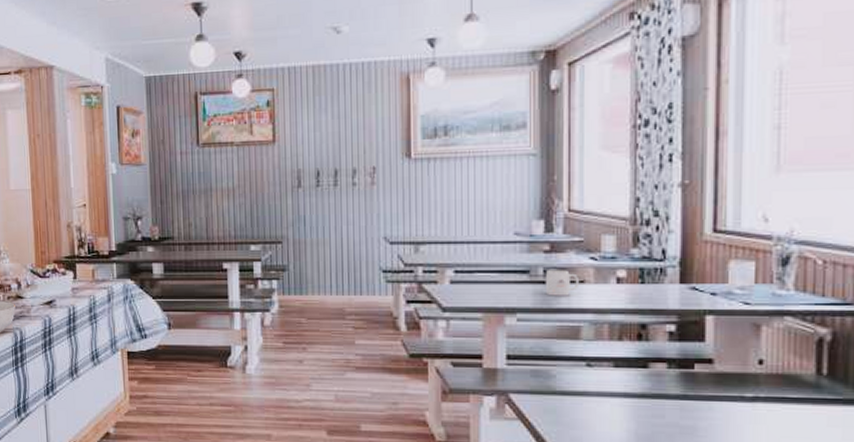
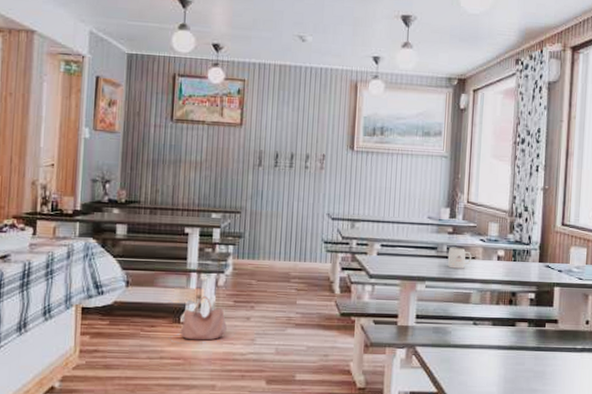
handbag: none [228,337,279,386] -> present [180,296,228,341]

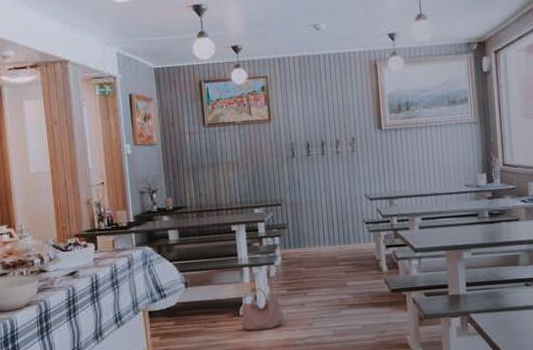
mug: present [447,248,472,269] -> none [490,211,516,233]

